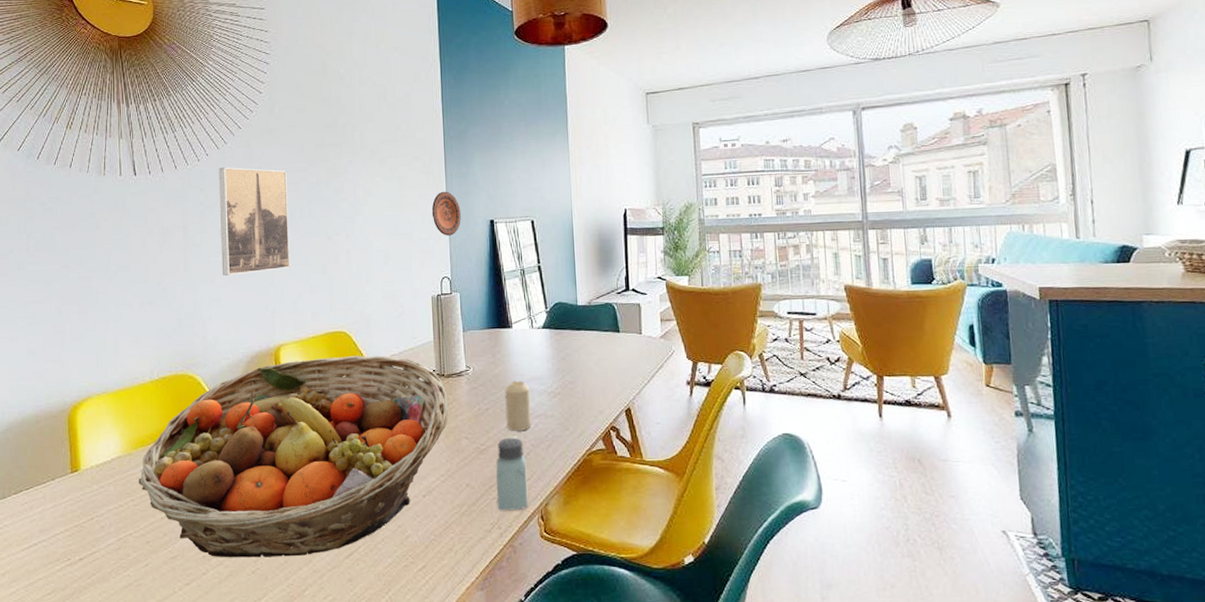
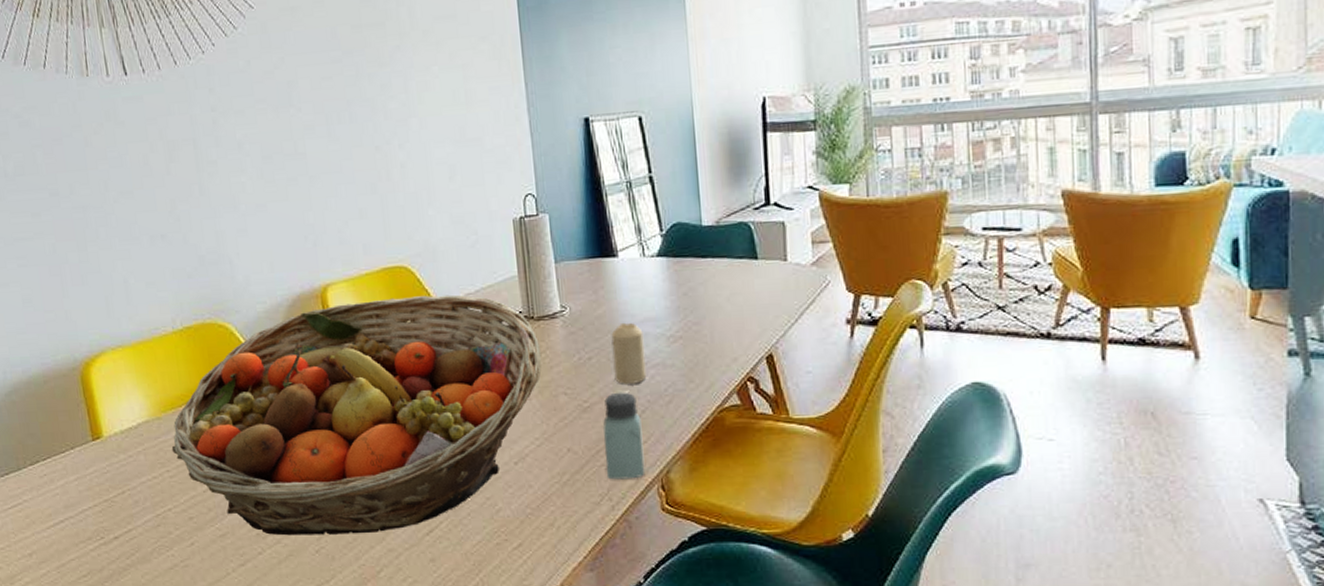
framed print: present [218,167,291,276] -> none [229,59,332,200]
decorative plate: present [431,191,461,236] -> none [507,81,546,141]

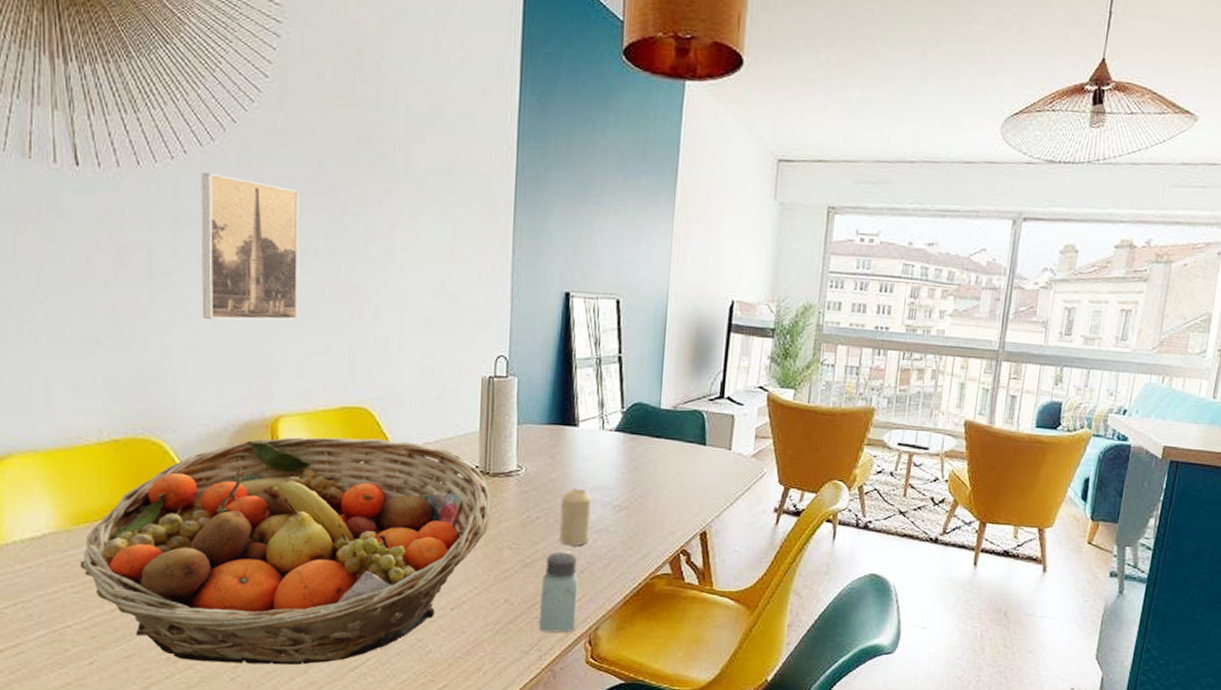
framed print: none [229,59,332,200] -> present [201,172,299,321]

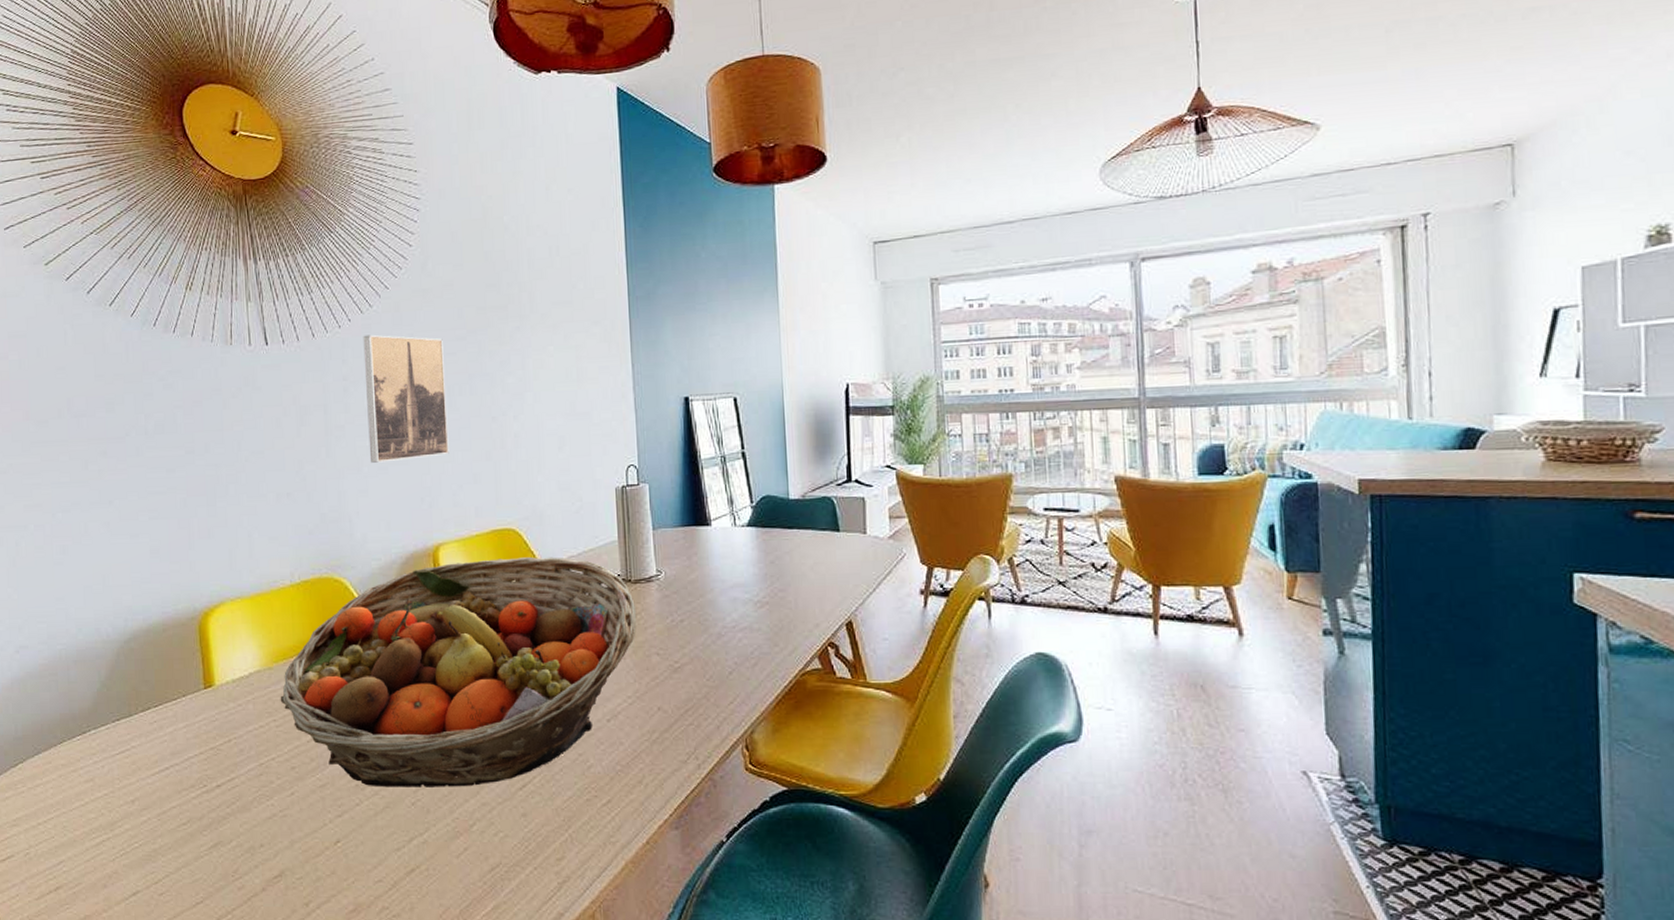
saltshaker: present [538,551,579,633] -> none [692,653,731,739]
candle: present [559,488,592,546] -> none [702,587,735,646]

